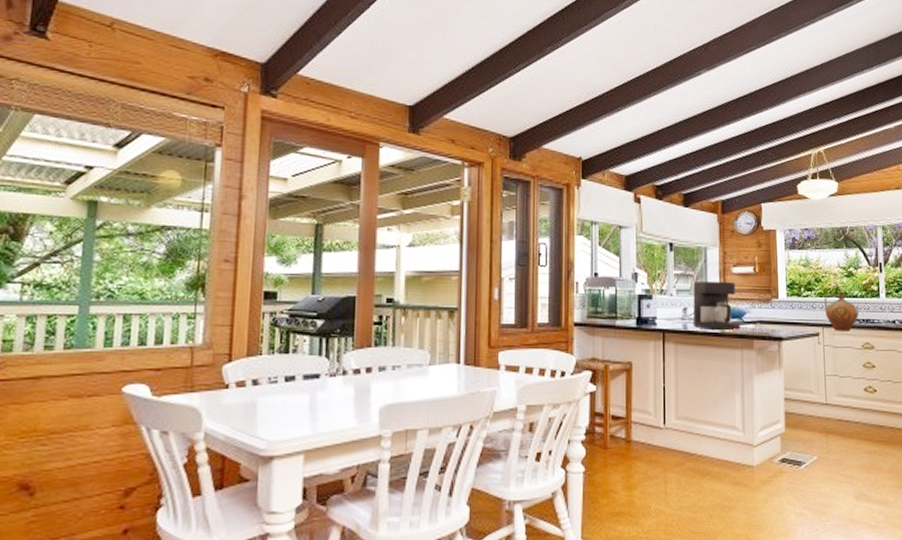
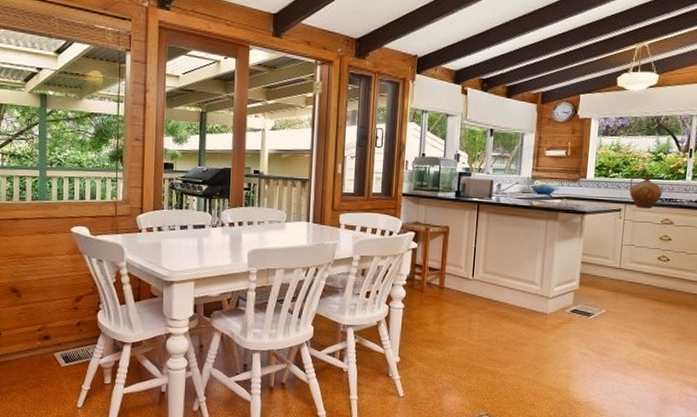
toaster: none [642,301,680,328] -> present [460,177,495,200]
coffee maker: present [693,280,740,330] -> none [506,161,548,204]

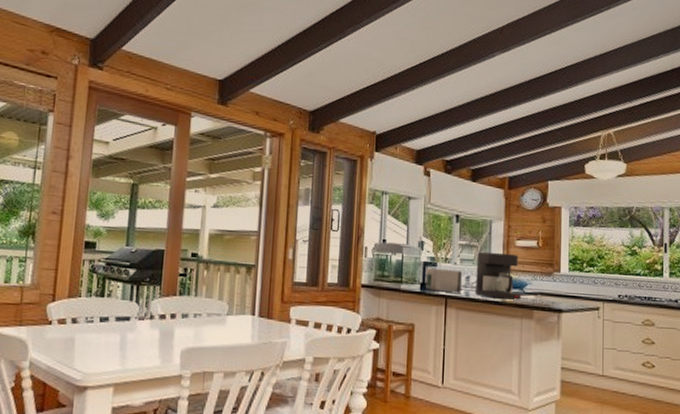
coffee maker: none [506,161,548,204] -> present [476,252,521,300]
ceramic jug: present [629,173,662,210] -> none [606,268,640,309]

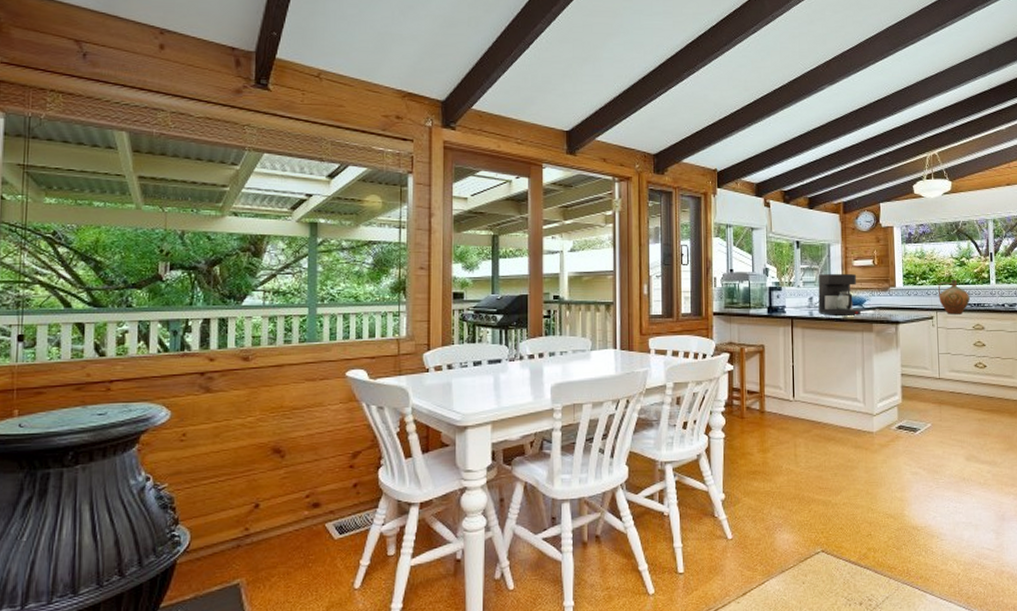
toaster: present [426,267,463,294] -> none [772,292,807,315]
ceramic jug: none [606,268,640,309] -> present [938,279,970,316]

